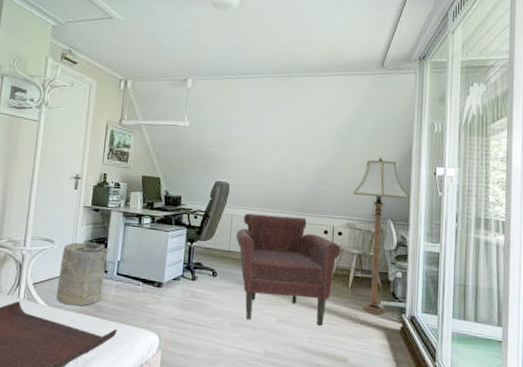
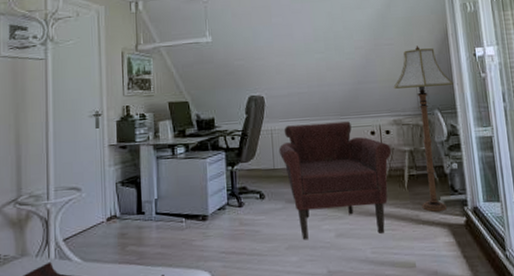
laundry hamper: present [56,241,110,306] -> none [91,182,145,257]

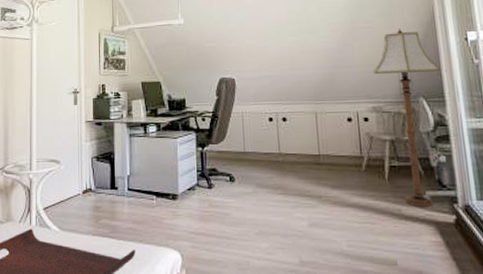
leather: present [278,121,392,241] -> none [249,107,371,227]

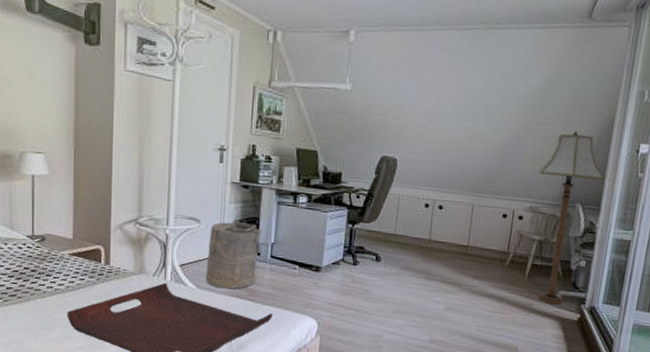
laundry hamper: none [68,157,118,228] -> present [205,220,263,290]

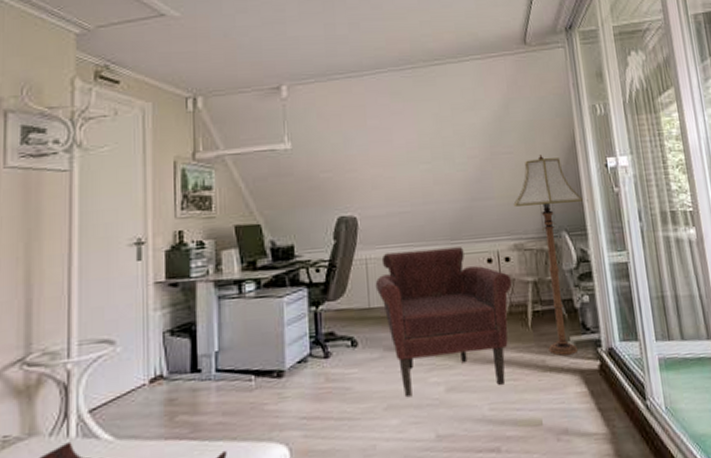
laundry hamper: present [205,220,263,290] -> none [127,330,202,432]
leather: none [403,193,521,315] -> present [375,247,513,398]

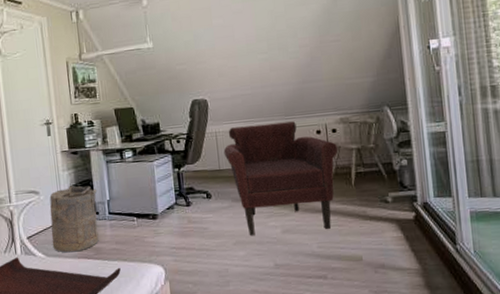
laundry hamper: none [127,330,202,432] -> present [49,185,99,253]
floor lamp: present [513,154,583,356] -> none [340,40,404,208]

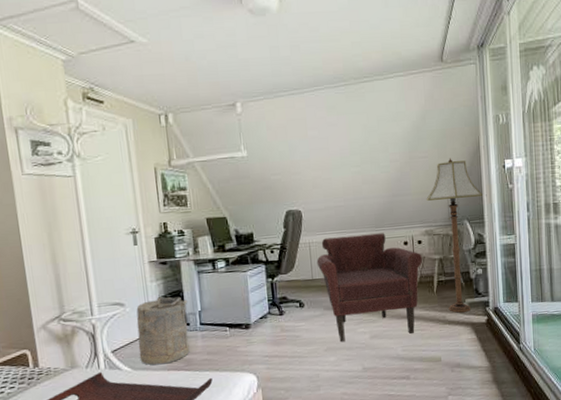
floor lamp: none [340,40,404,208] -> present [426,158,482,313]

